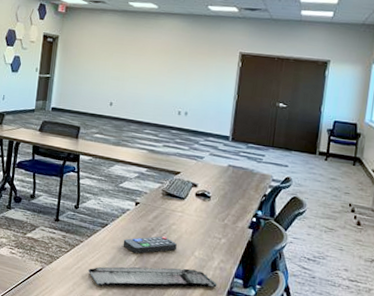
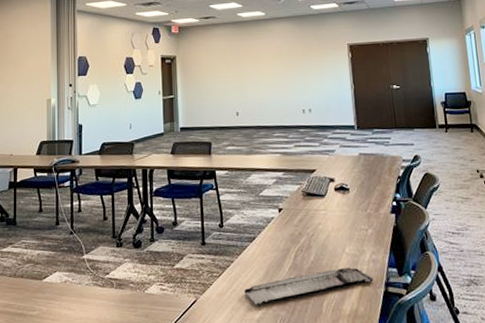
remote control: present [123,236,177,254] -> none [273,238,327,263]

